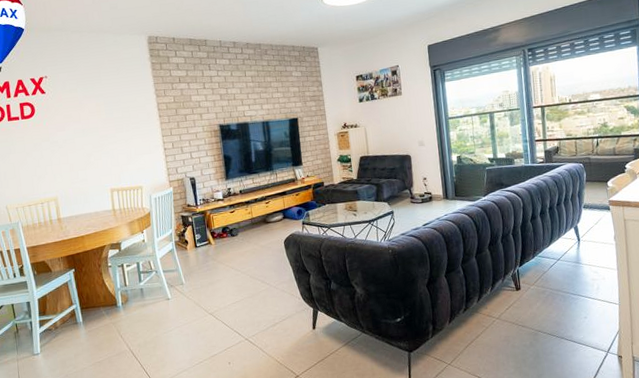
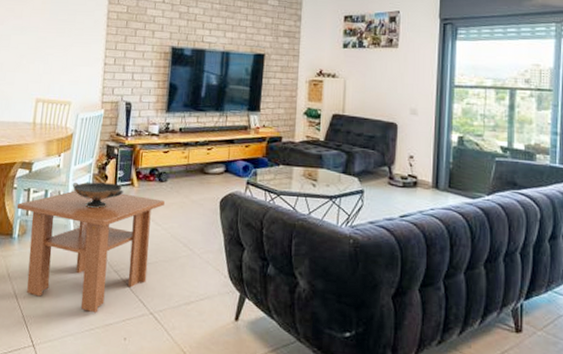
coffee table: none [115,250,240,350] -> present [16,190,165,313]
decorative bowl: none [159,245,204,269] -> present [72,182,123,208]

